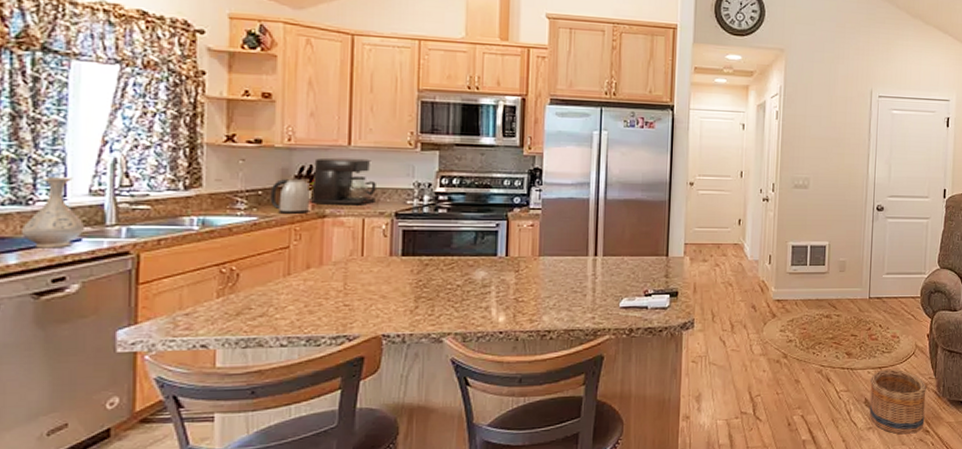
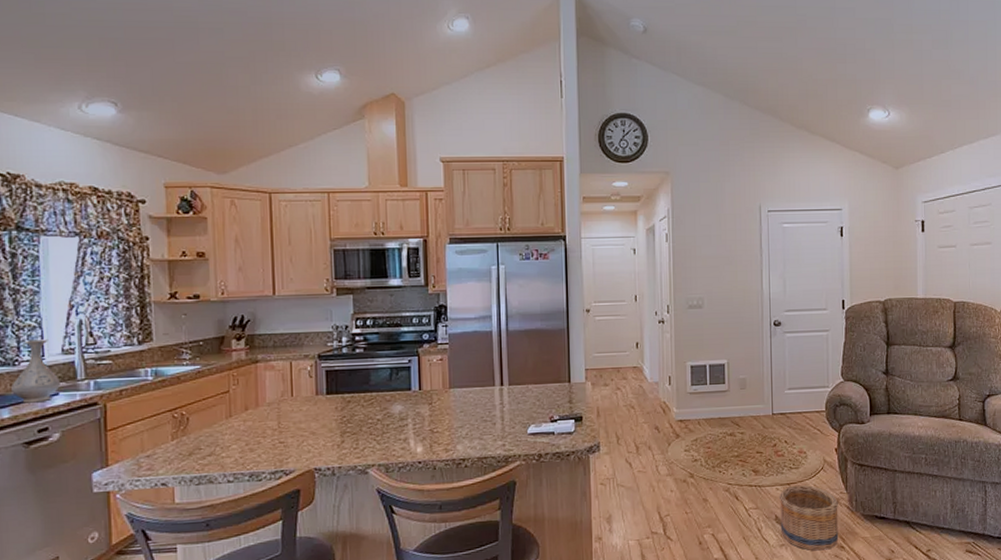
kettle: present [270,178,310,215] -> none [209,328,244,362]
coffee maker: present [311,157,376,205] -> none [245,307,300,351]

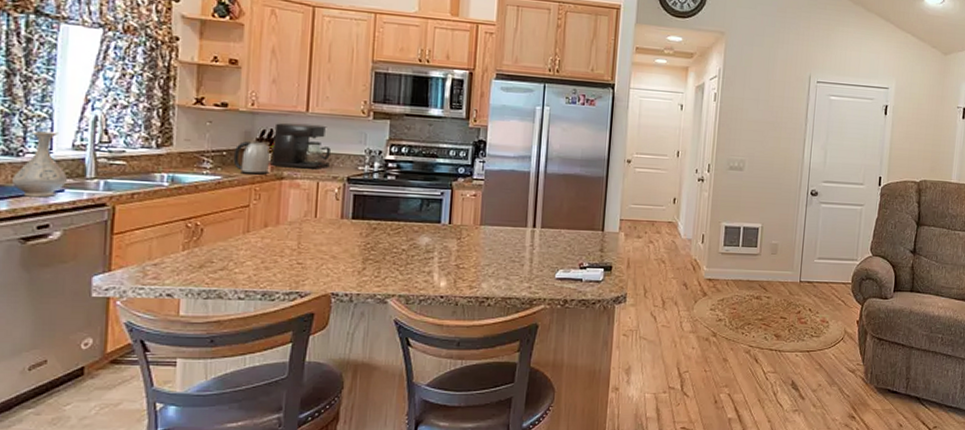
kettle: none [209,328,244,362] -> present [233,140,270,176]
coffee maker: none [245,307,300,351] -> present [270,122,331,169]
basket: present [779,485,839,551] -> none [795,353,854,418]

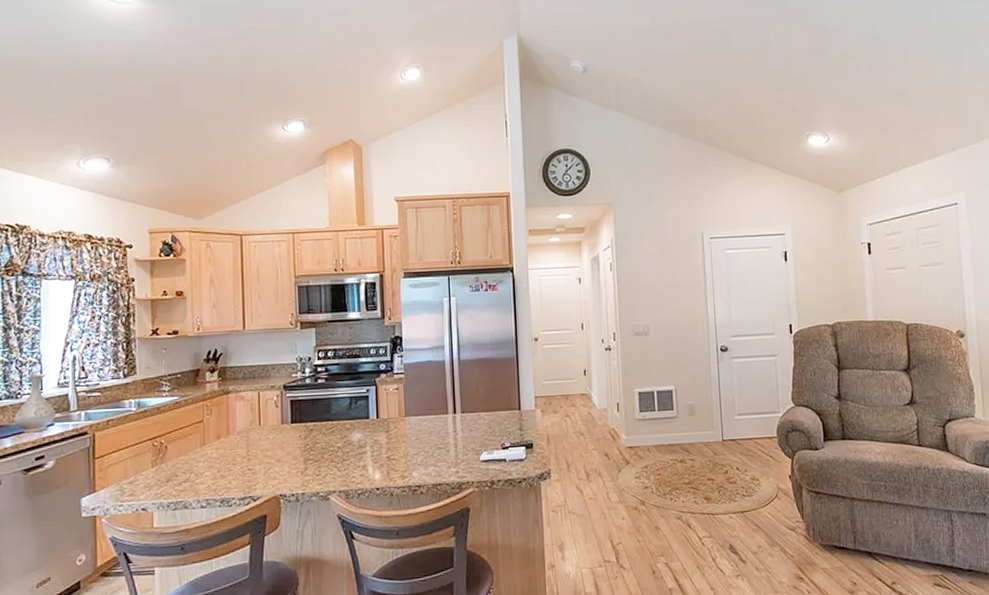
kettle: present [233,140,270,176] -> none [186,361,216,394]
coffee maker: present [270,122,331,169] -> none [217,341,267,383]

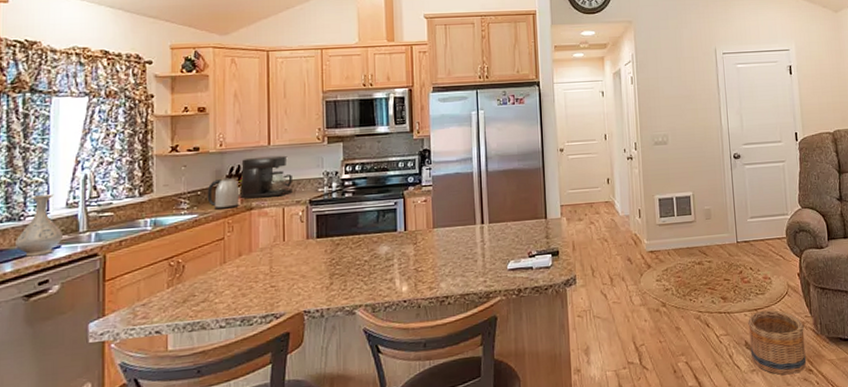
kettle: none [186,361,216,394] -> present [207,177,239,211]
coffee maker: none [217,341,267,383] -> present [240,156,293,199]
basket: none [732,513,797,581] -> present [747,310,807,375]

